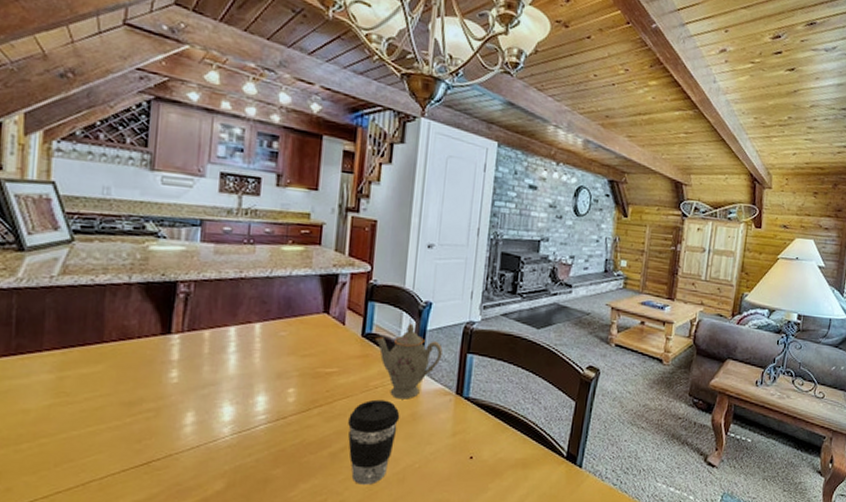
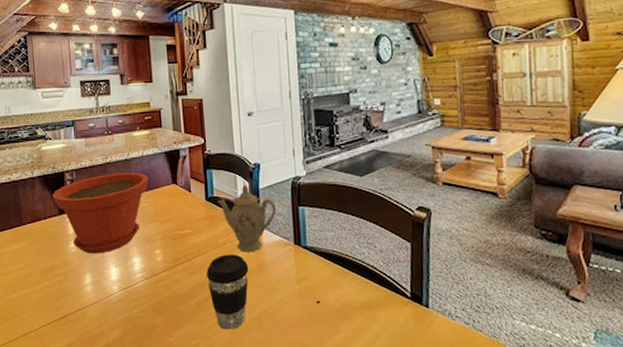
plant pot: none [154,291,294,388] -> present [52,172,149,254]

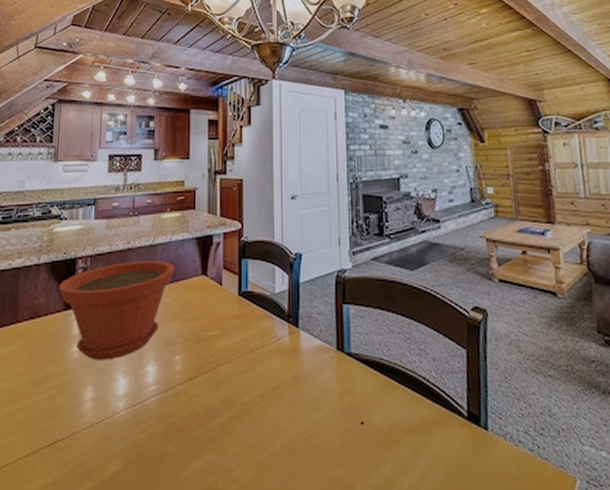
coffee cup: present [206,254,249,330] -> none [233,361,283,460]
teapot: present [218,184,276,252] -> none [252,276,318,360]

